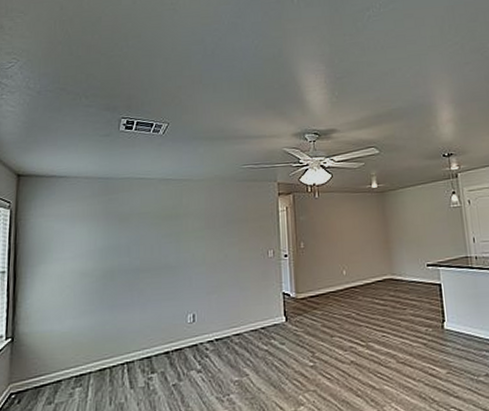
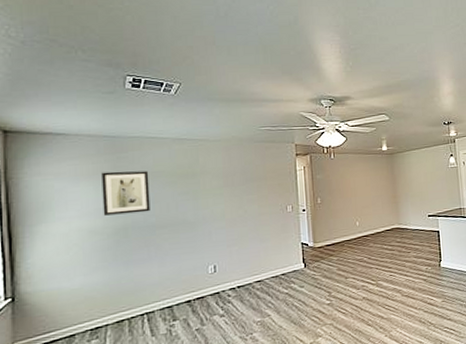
wall art: none [93,212,136,258] -> present [101,171,150,216]

